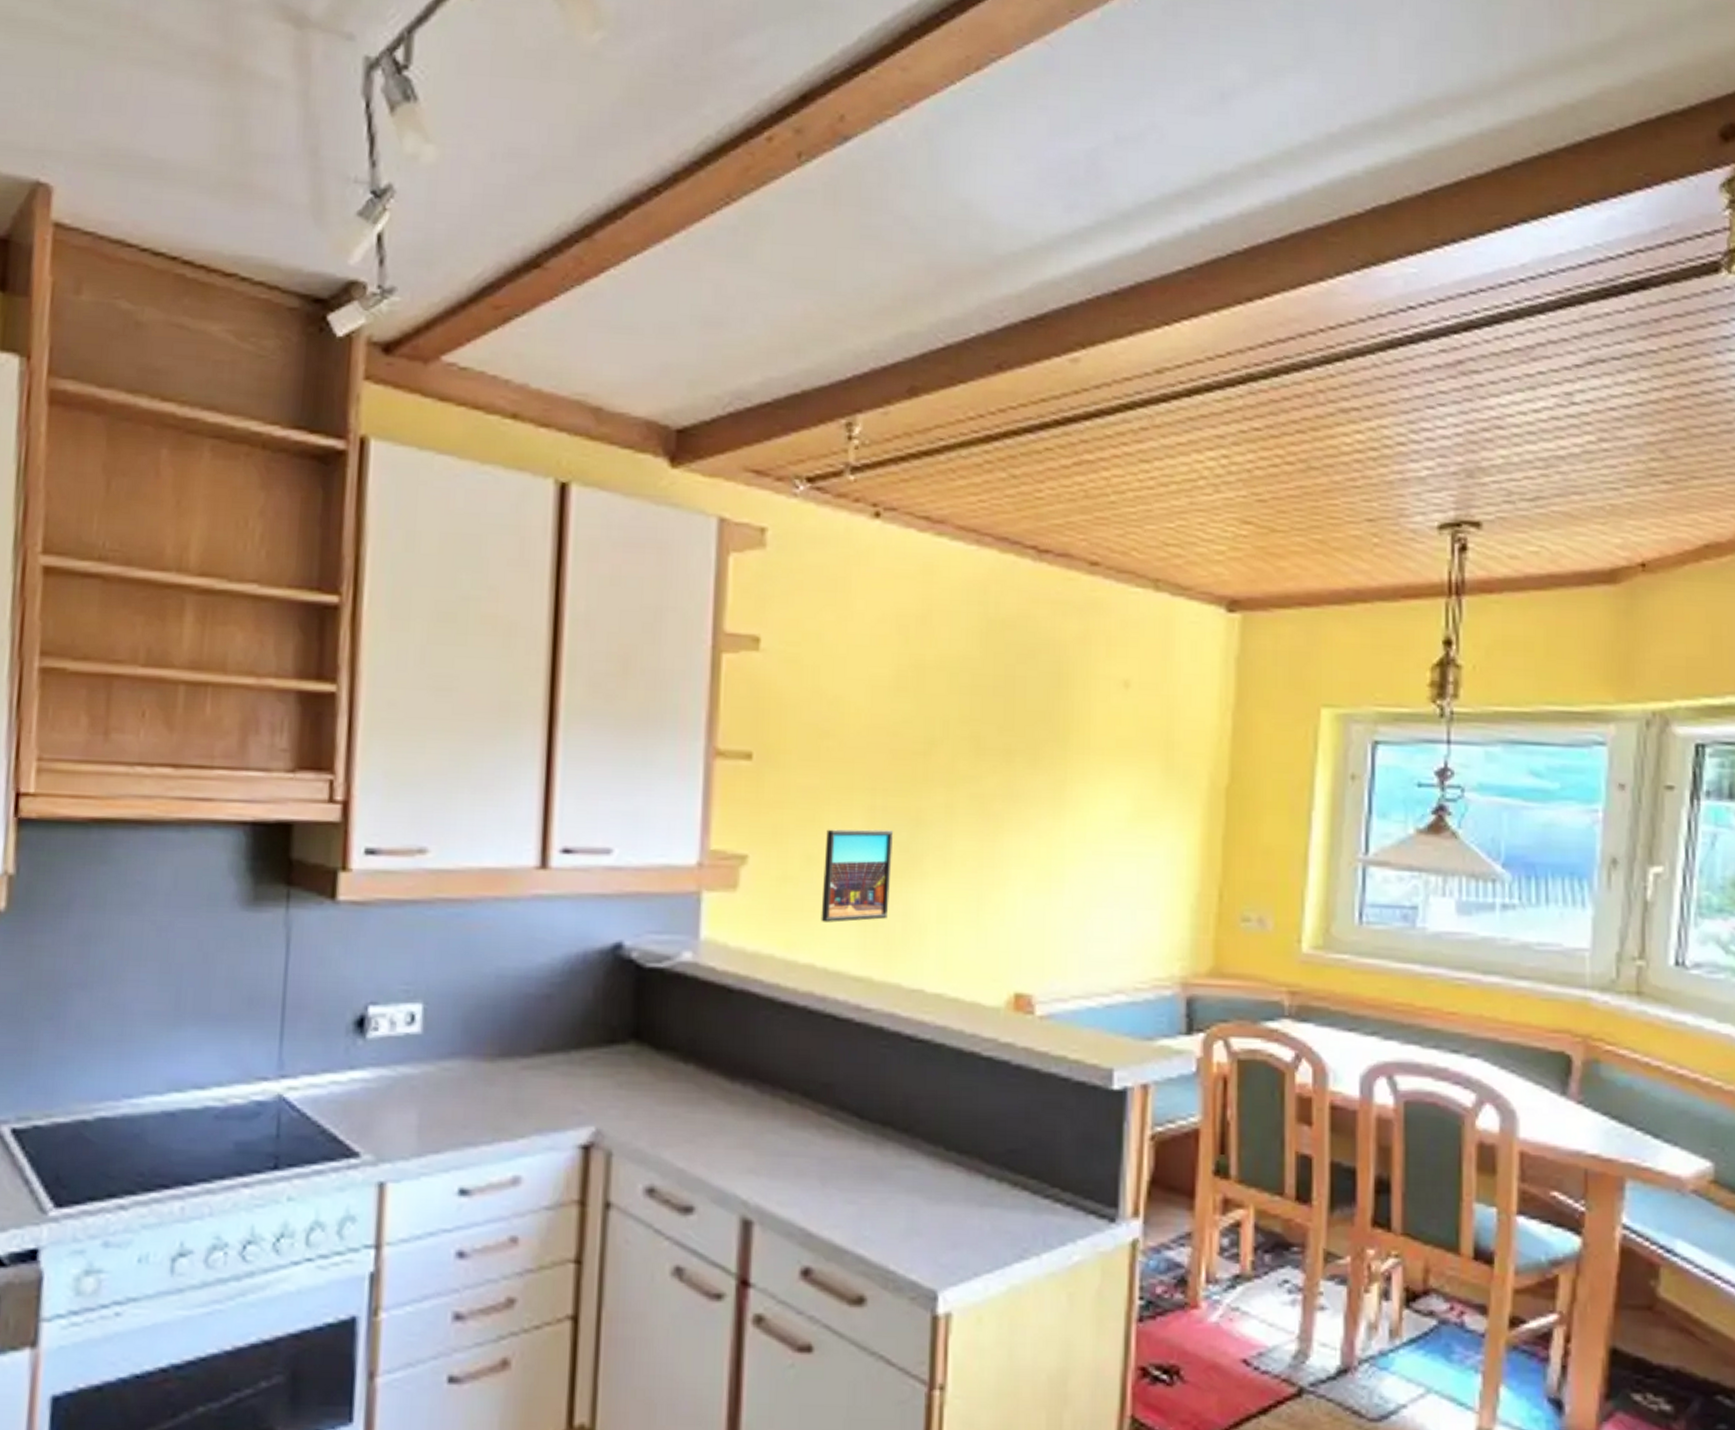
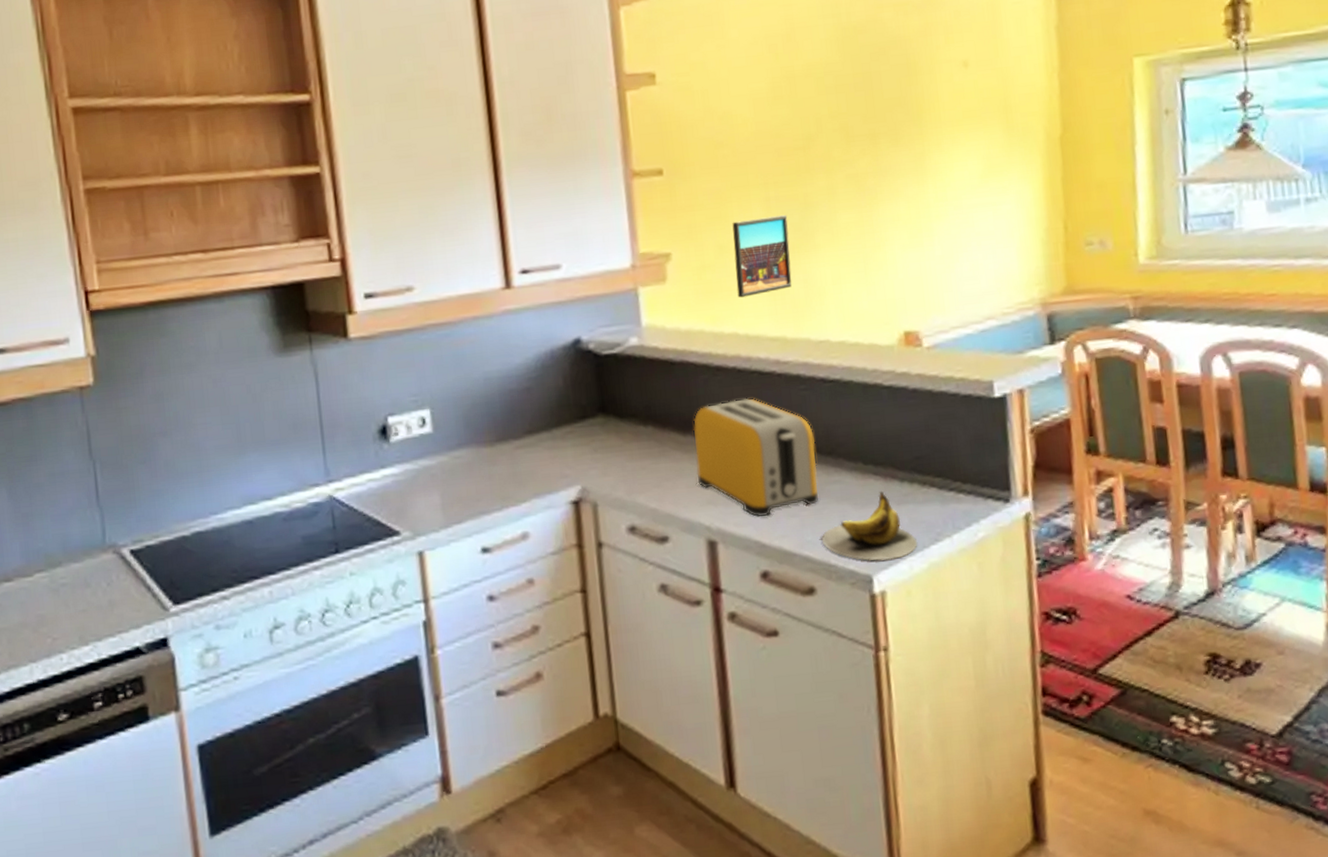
toaster: none [739,1047,890,1199] -> present [693,398,818,517]
banana: none [883,1186,998,1276] -> present [822,490,918,561]

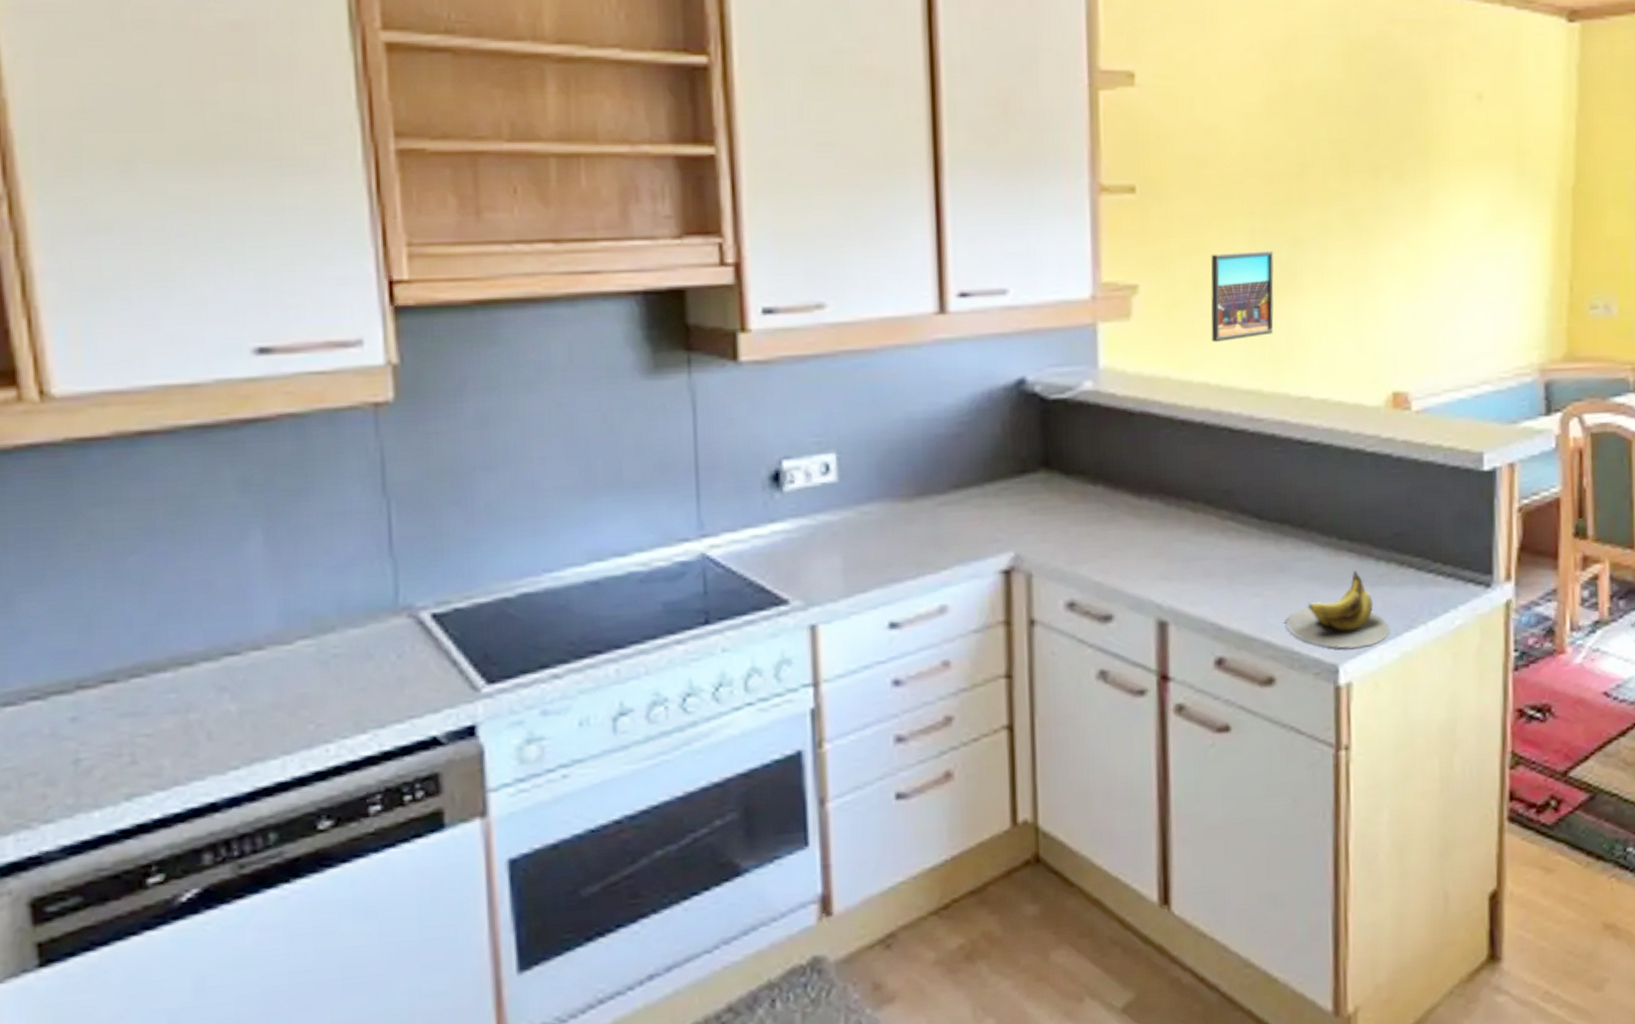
toaster: present [693,398,818,517] -> none [1150,458,1287,595]

